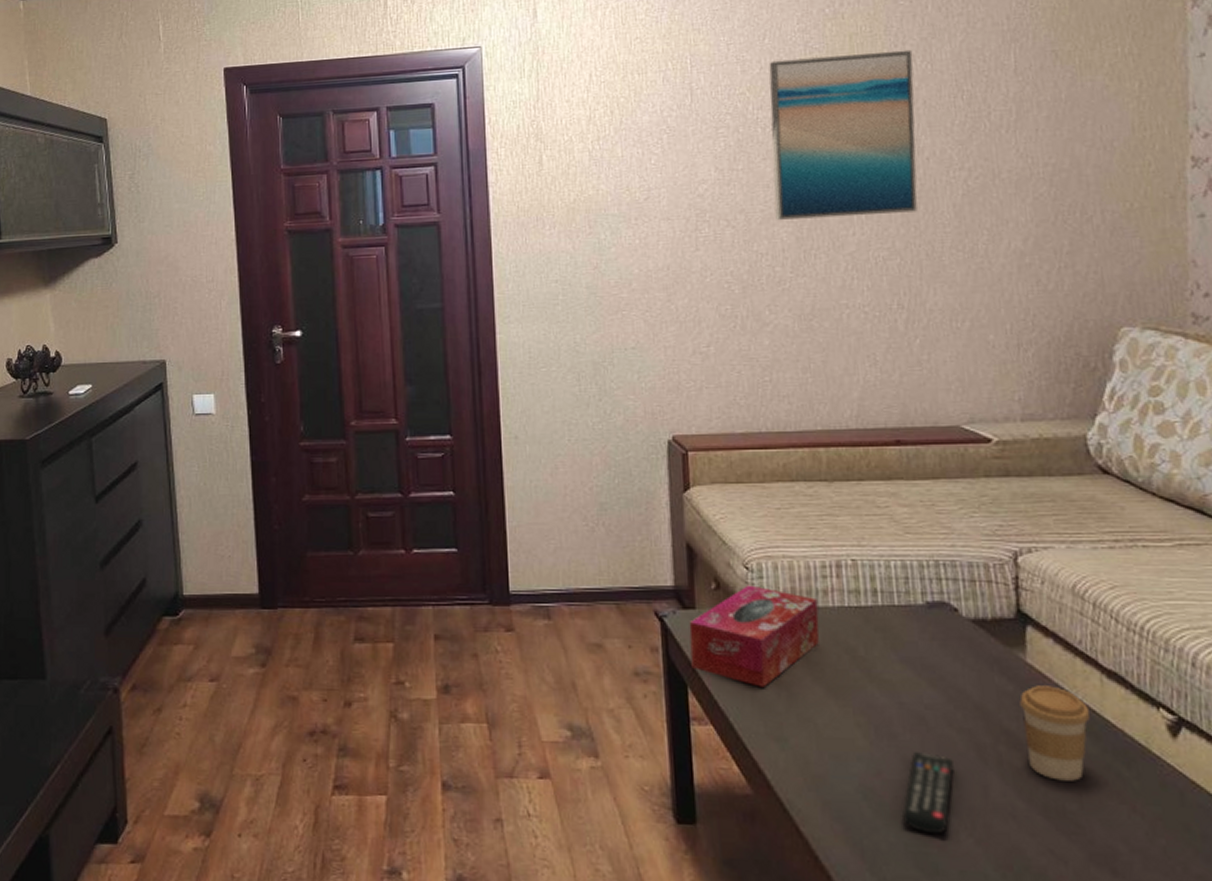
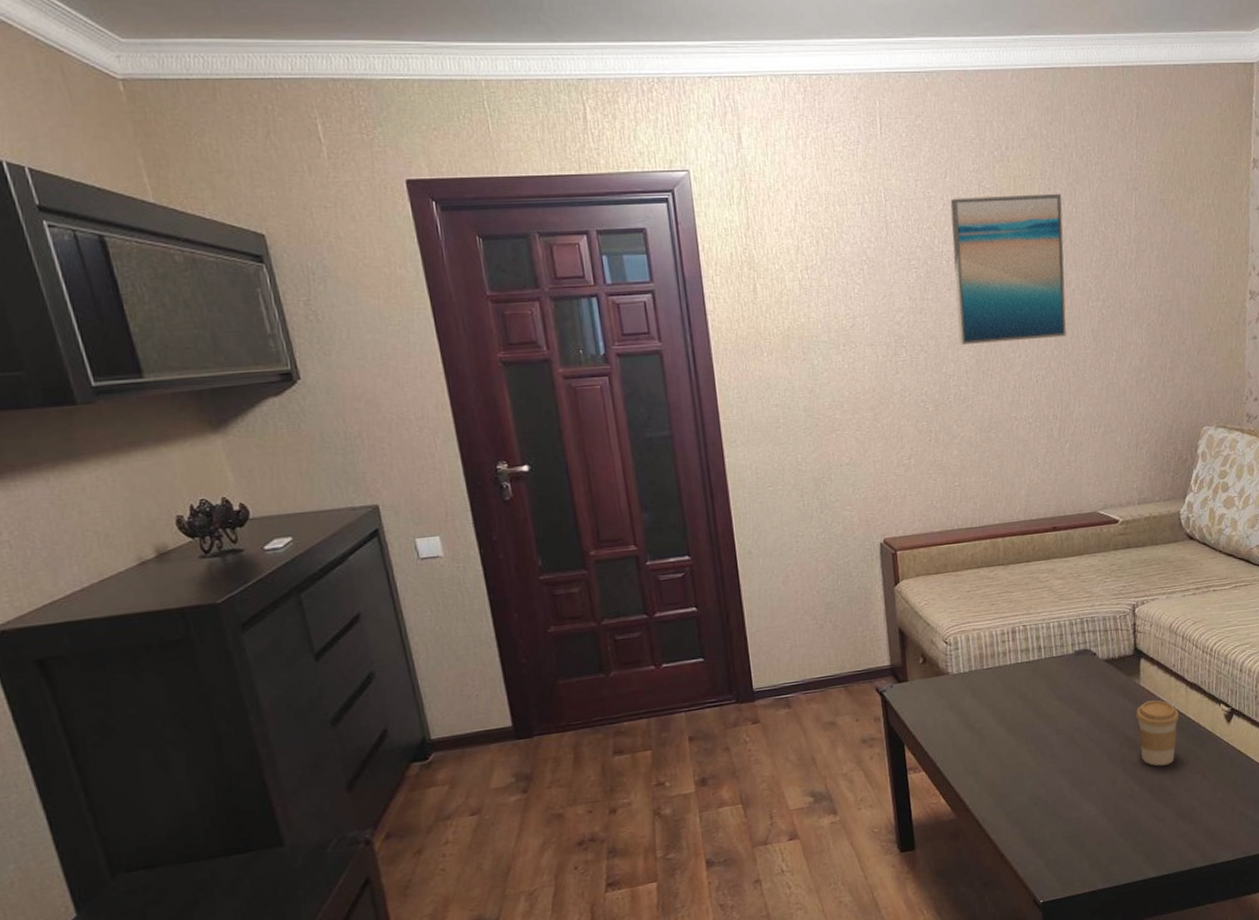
tissue box: present [689,585,820,687] -> none [903,656,1001,736]
remote control: present [901,752,954,835] -> none [1059,762,1094,821]

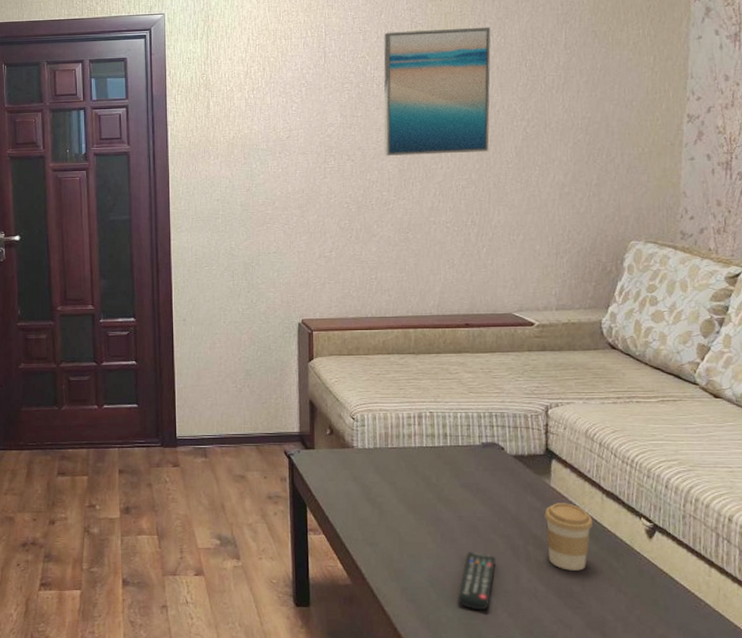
remote control: none [1059,762,1094,821] -> present [457,552,496,611]

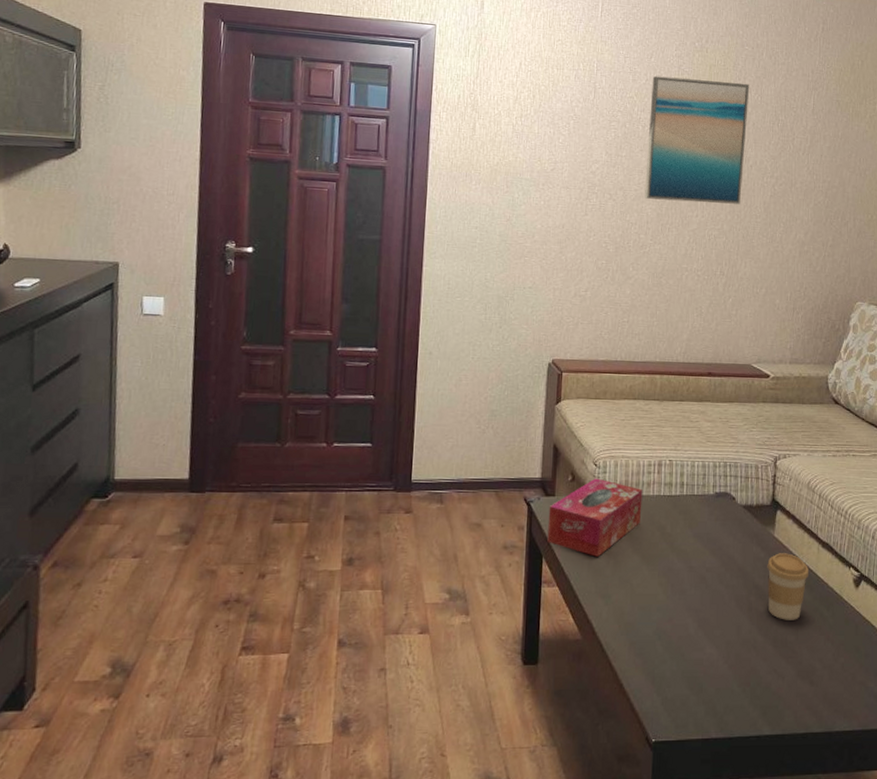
tissue box: none [309,431,404,506] -> present [547,478,643,557]
remote control: present [457,552,496,611] -> none [682,603,720,663]

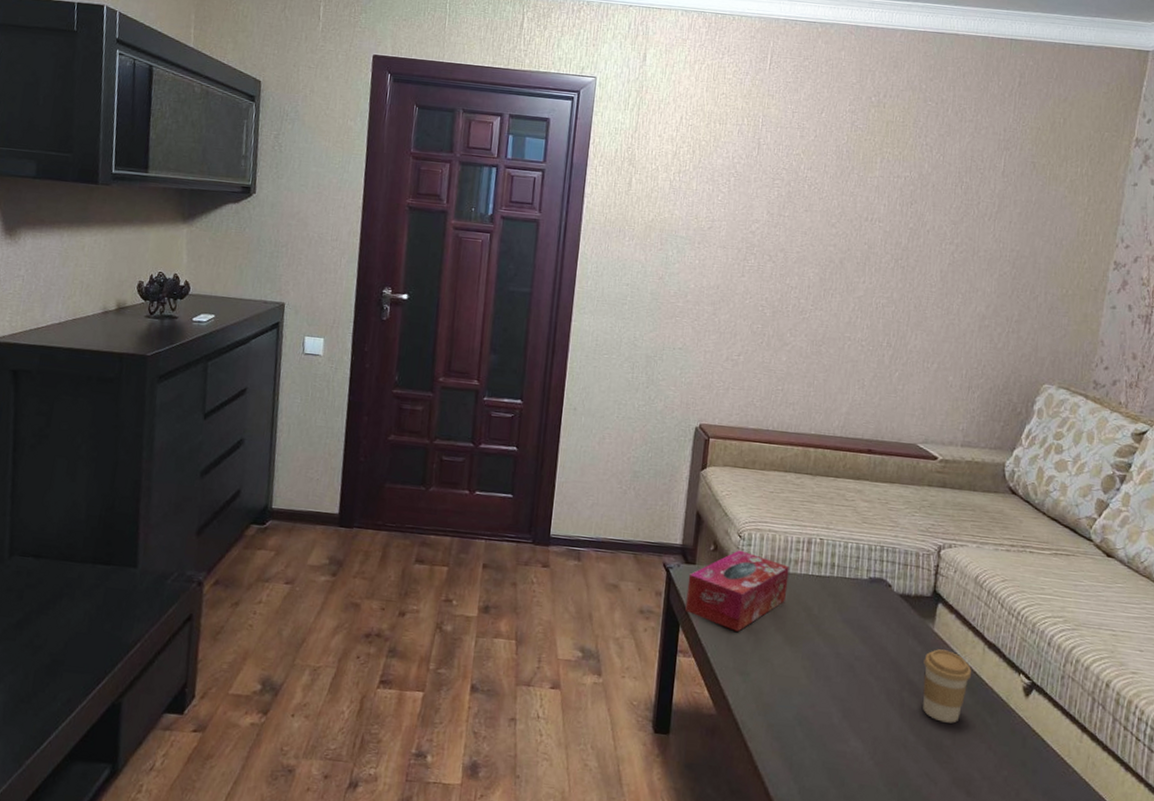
wall art: present [645,76,750,205] -> none [807,132,931,272]

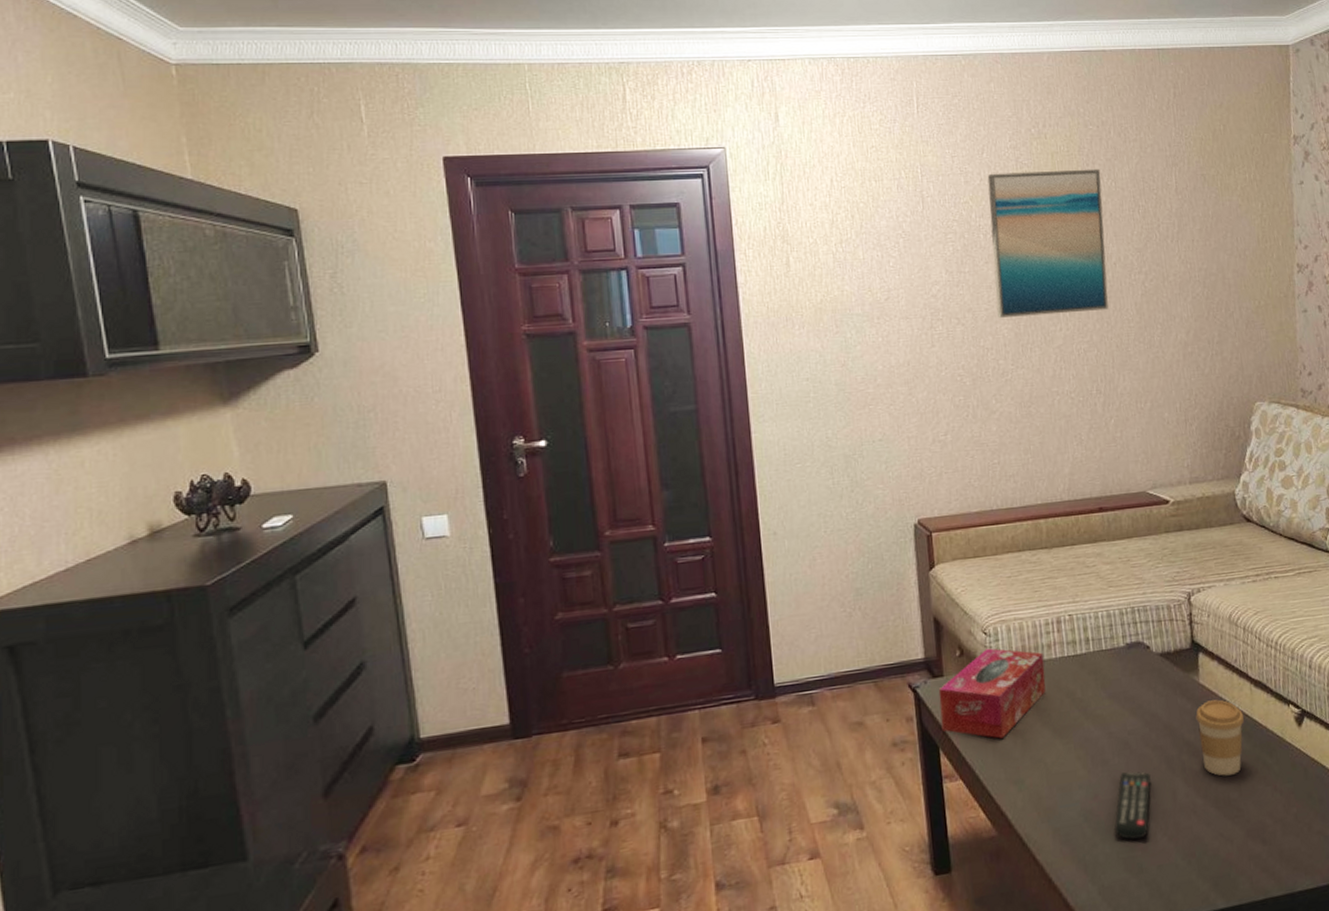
wall art: none [807,132,931,272] -> present [987,168,1109,318]
remote control: none [824,692,869,756] -> present [1113,771,1151,840]

